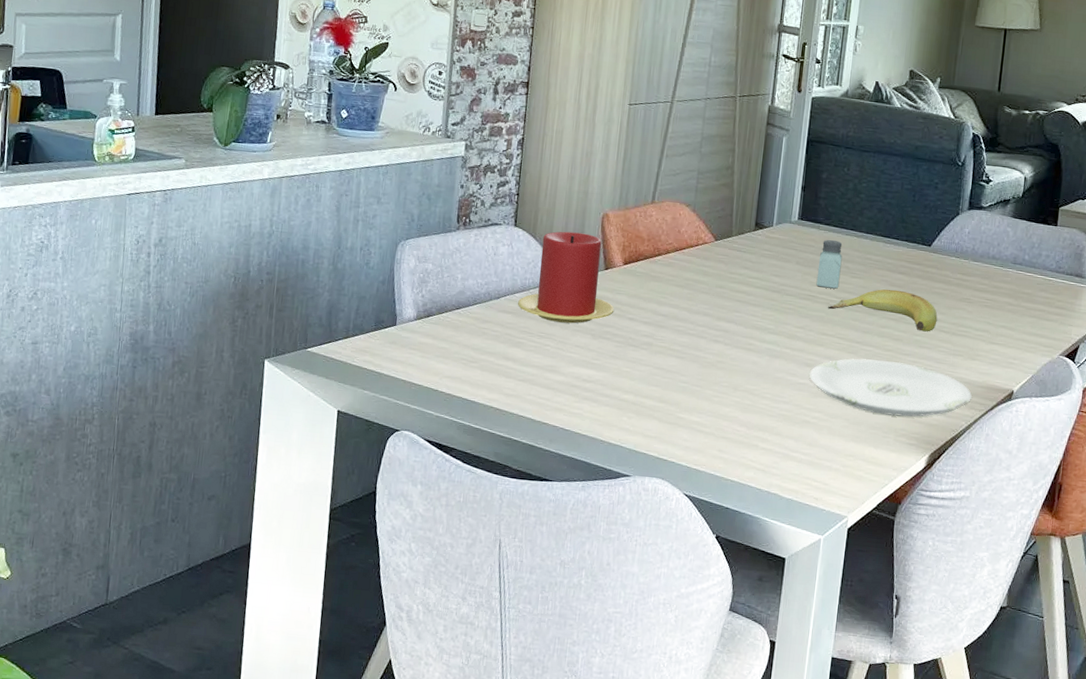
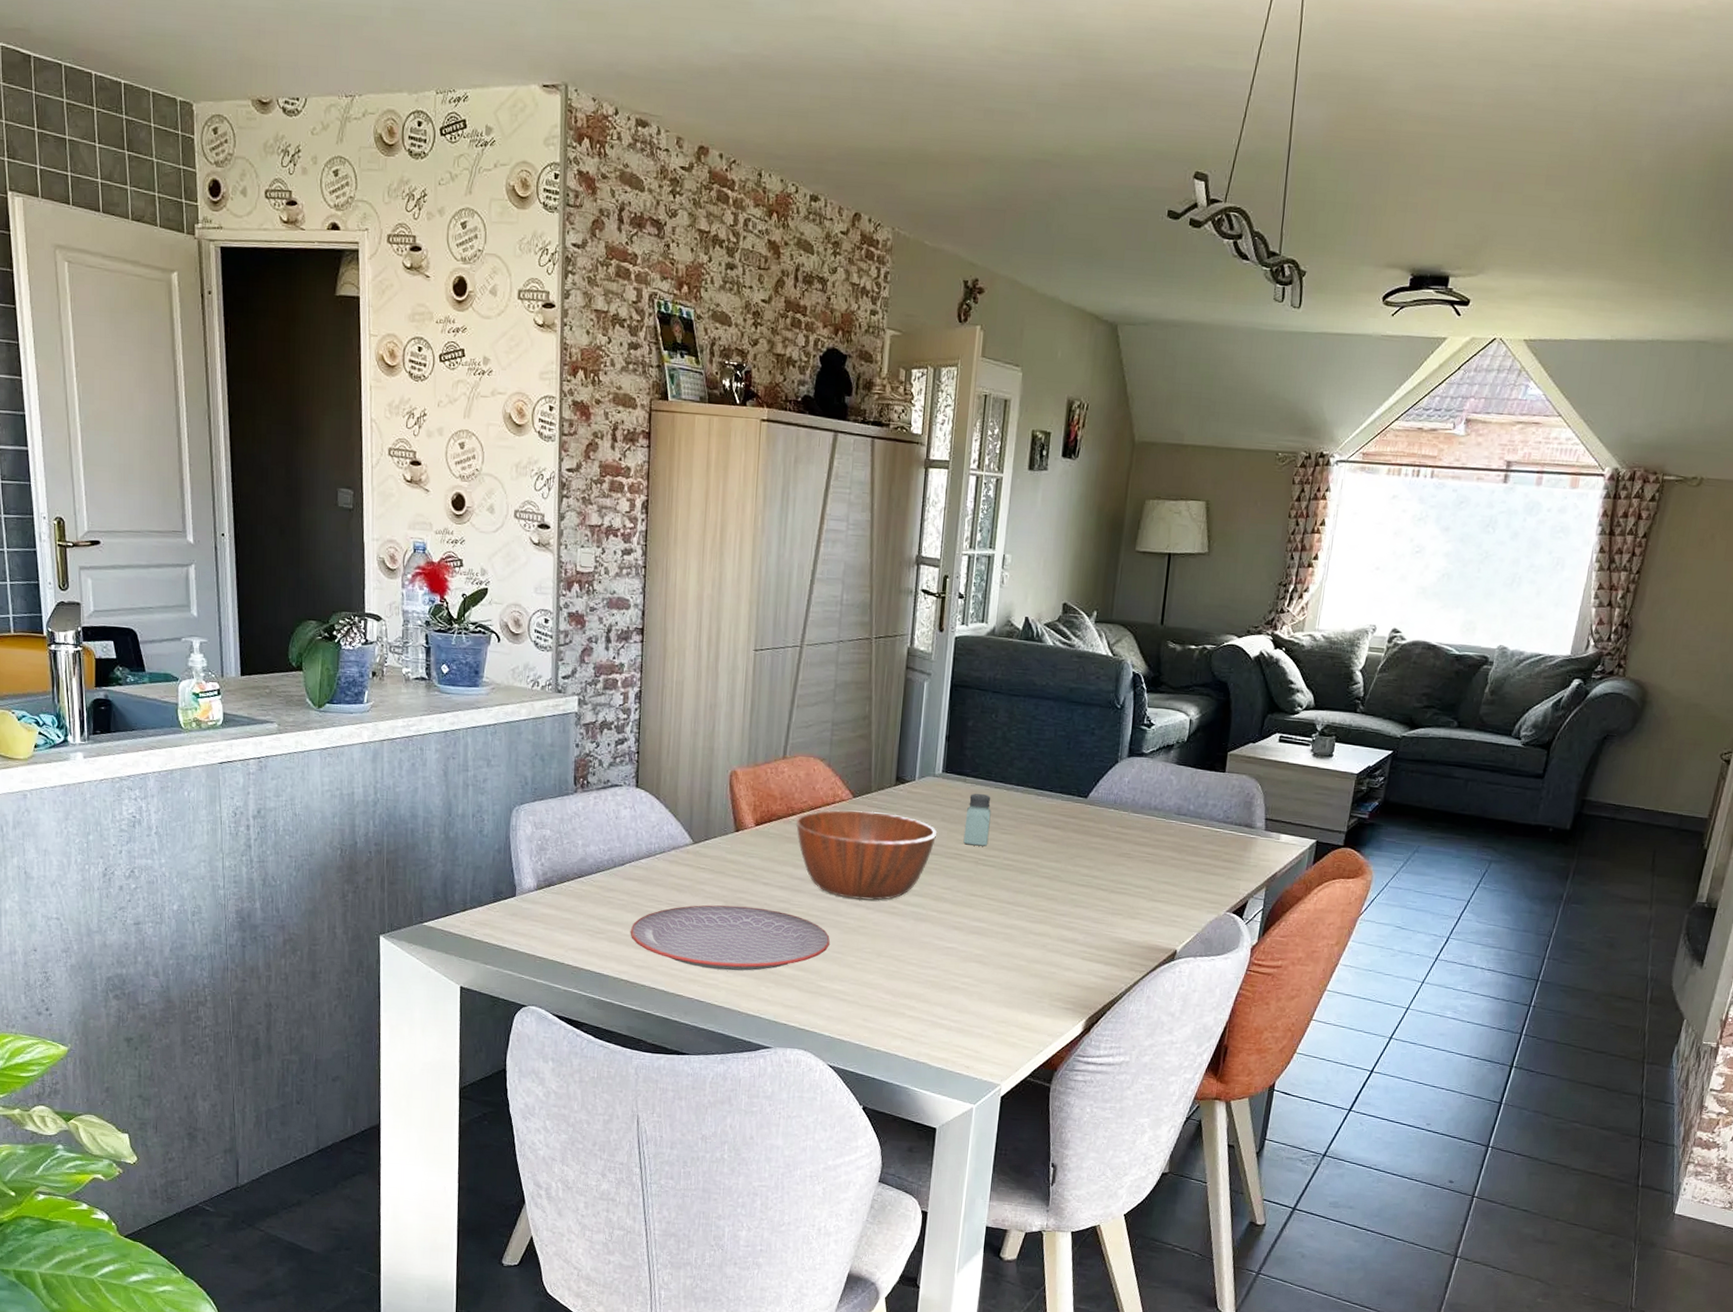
plate: none [502,337,690,402] -> present [630,905,830,971]
candle: present [518,231,615,324] -> none [644,791,748,890]
bowl: none [661,251,793,338] -> present [795,809,938,901]
plate: present [809,358,973,417] -> none [957,920,1133,981]
banana: present [828,289,938,332] -> none [977,845,1095,890]

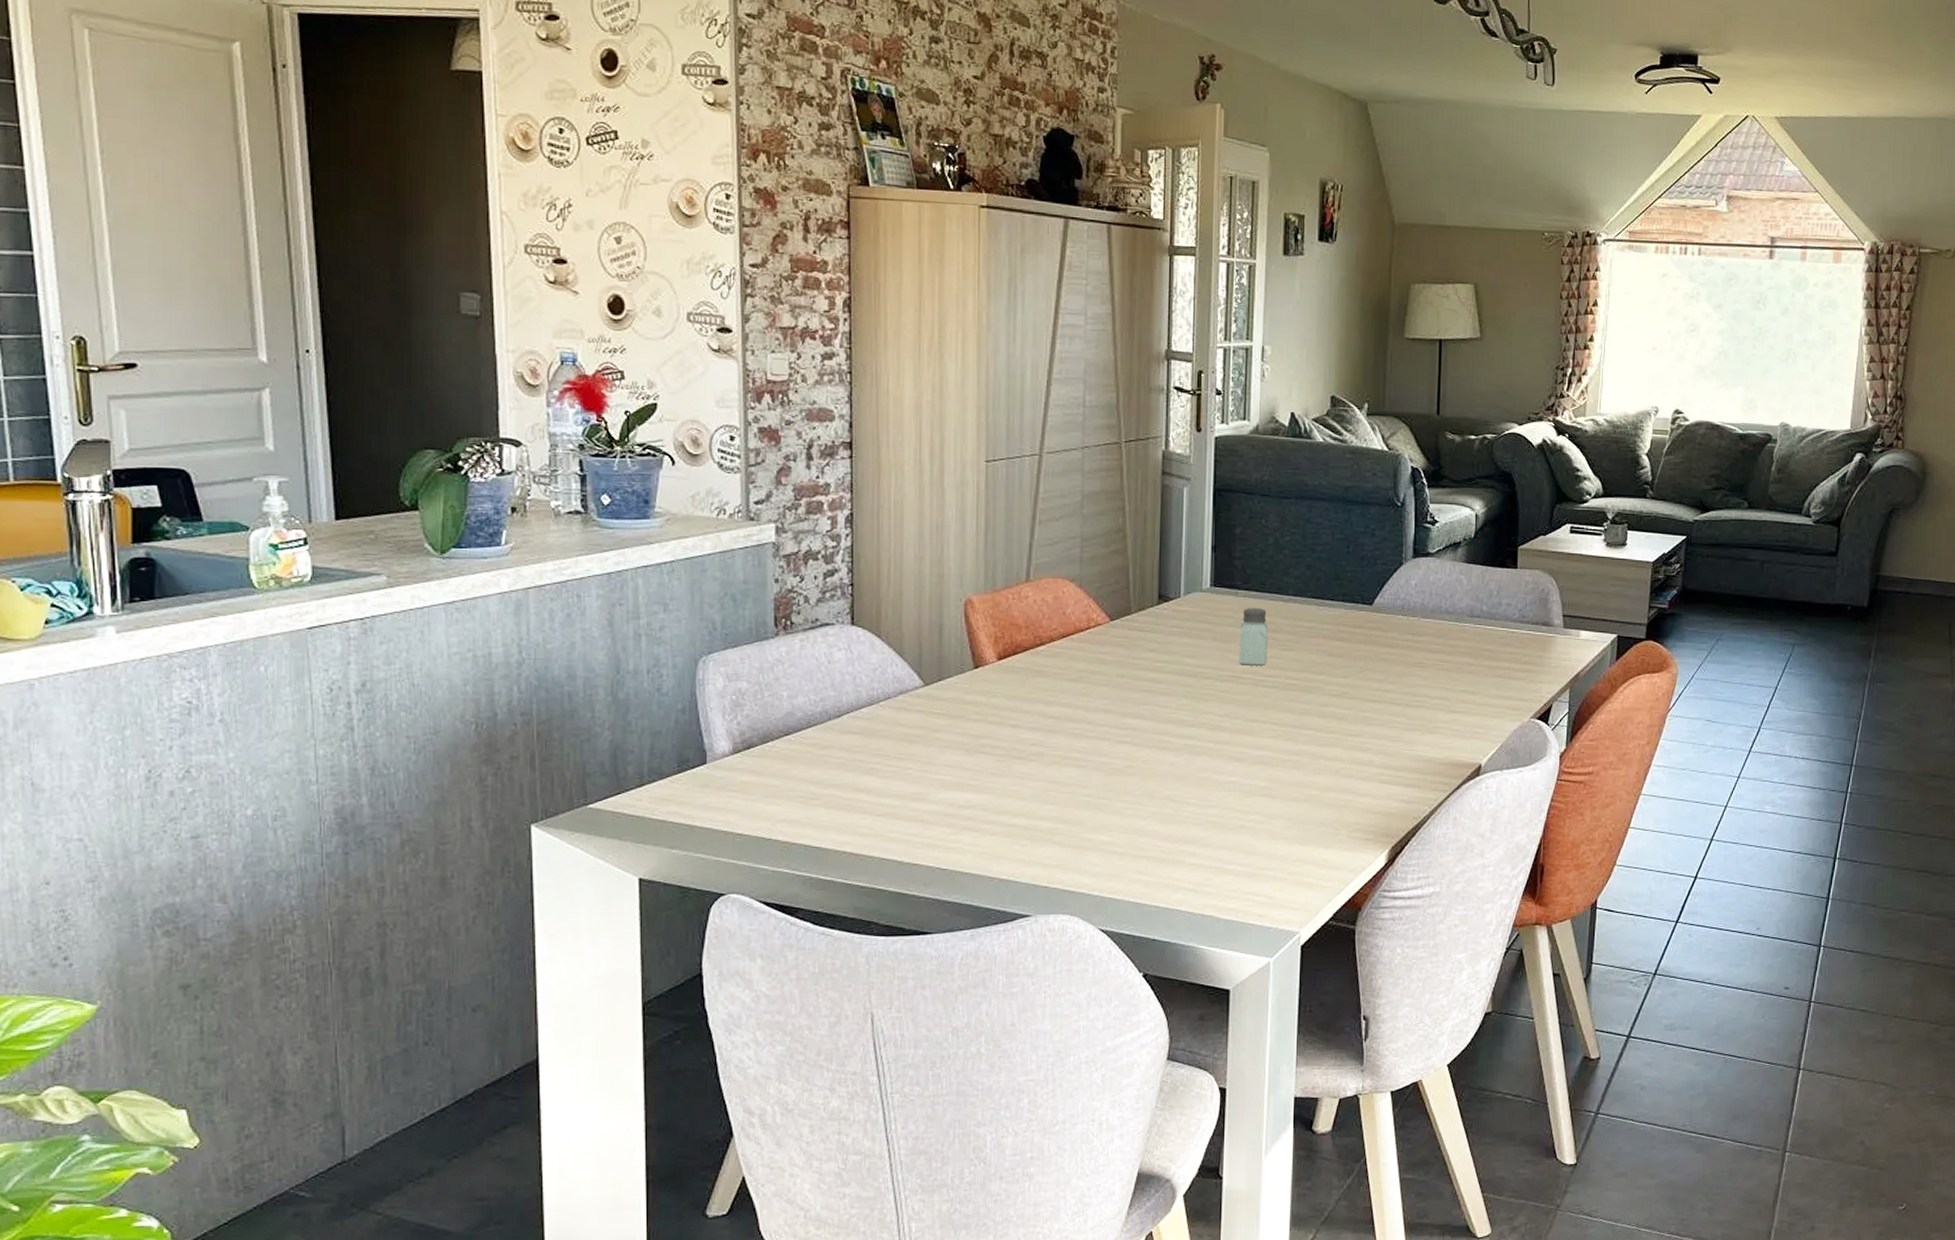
plate: present [630,905,830,971] -> none [852,754,1093,830]
bowl: present [795,809,938,901] -> none [1045,634,1209,735]

